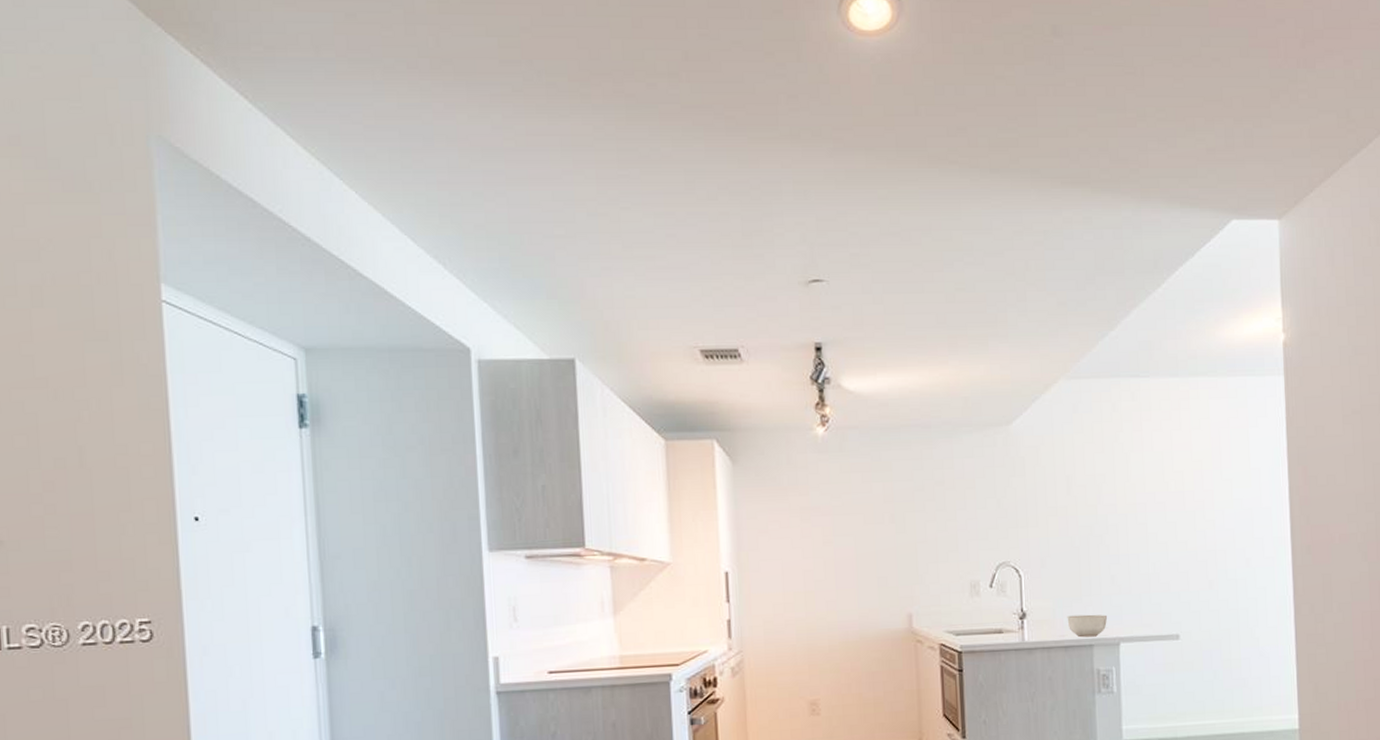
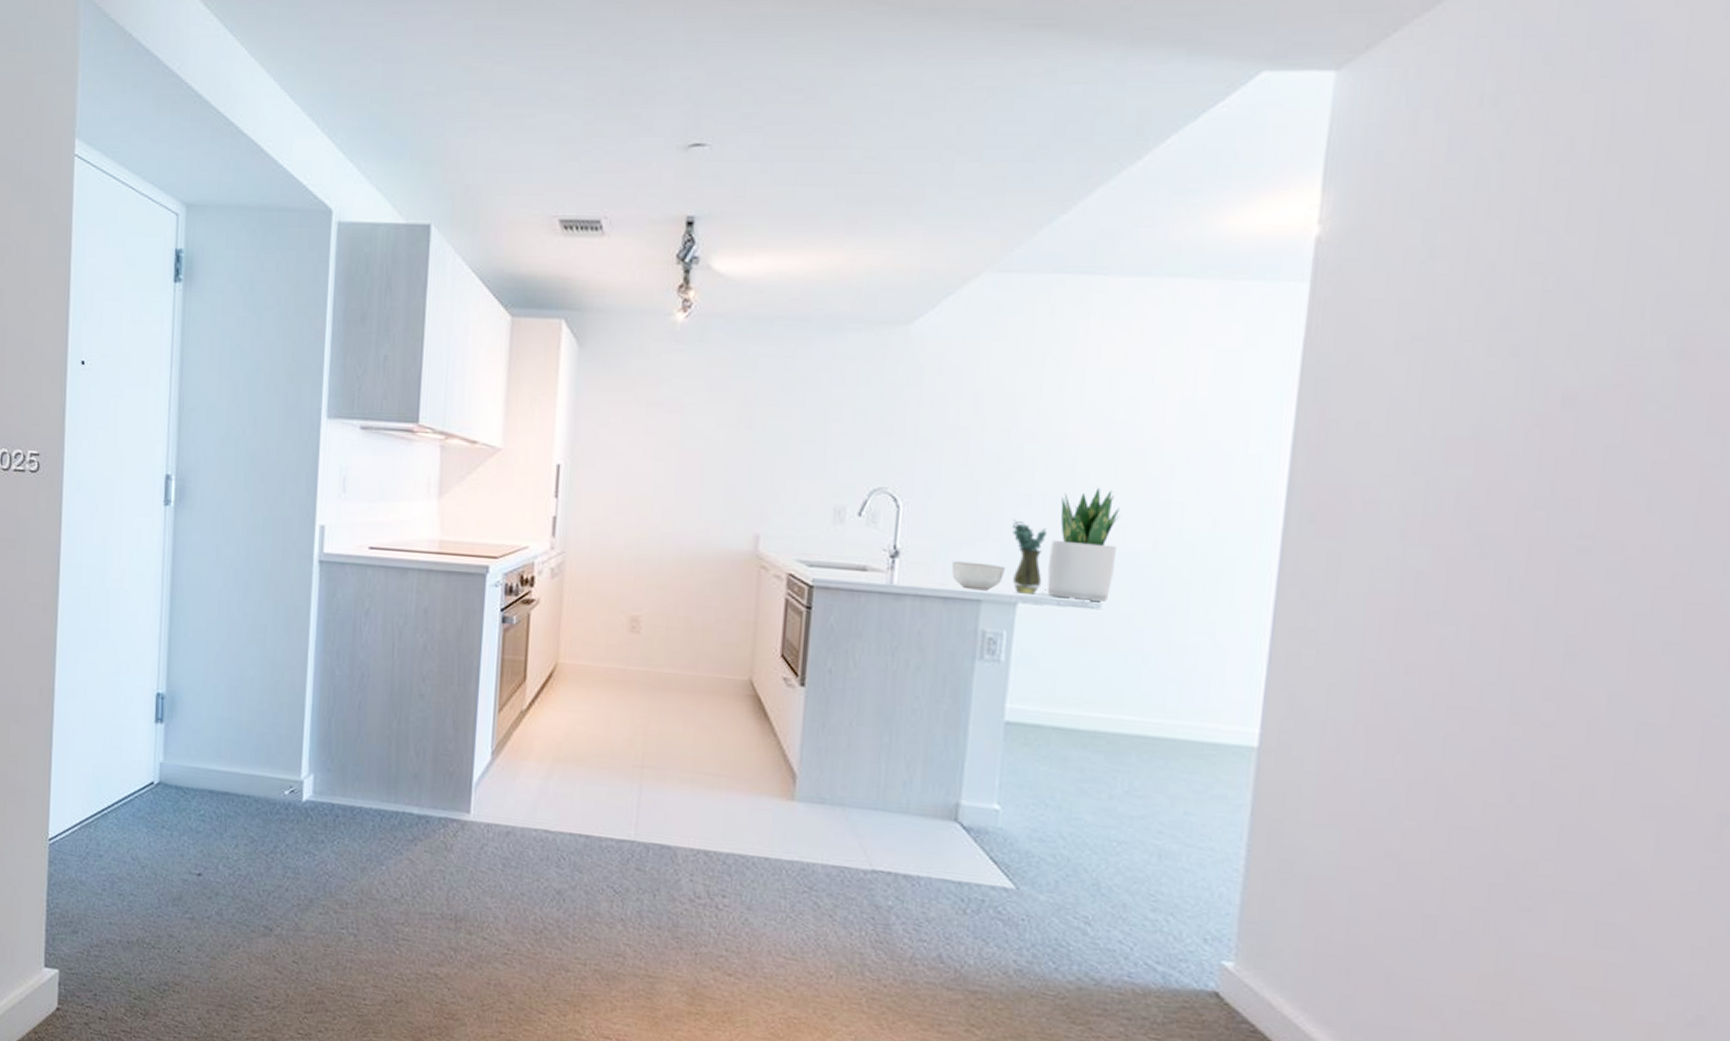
vase: none [1107,576,1135,636] -> present [1011,520,1047,596]
planter: none [1137,544,1185,635] -> present [1047,488,1121,603]

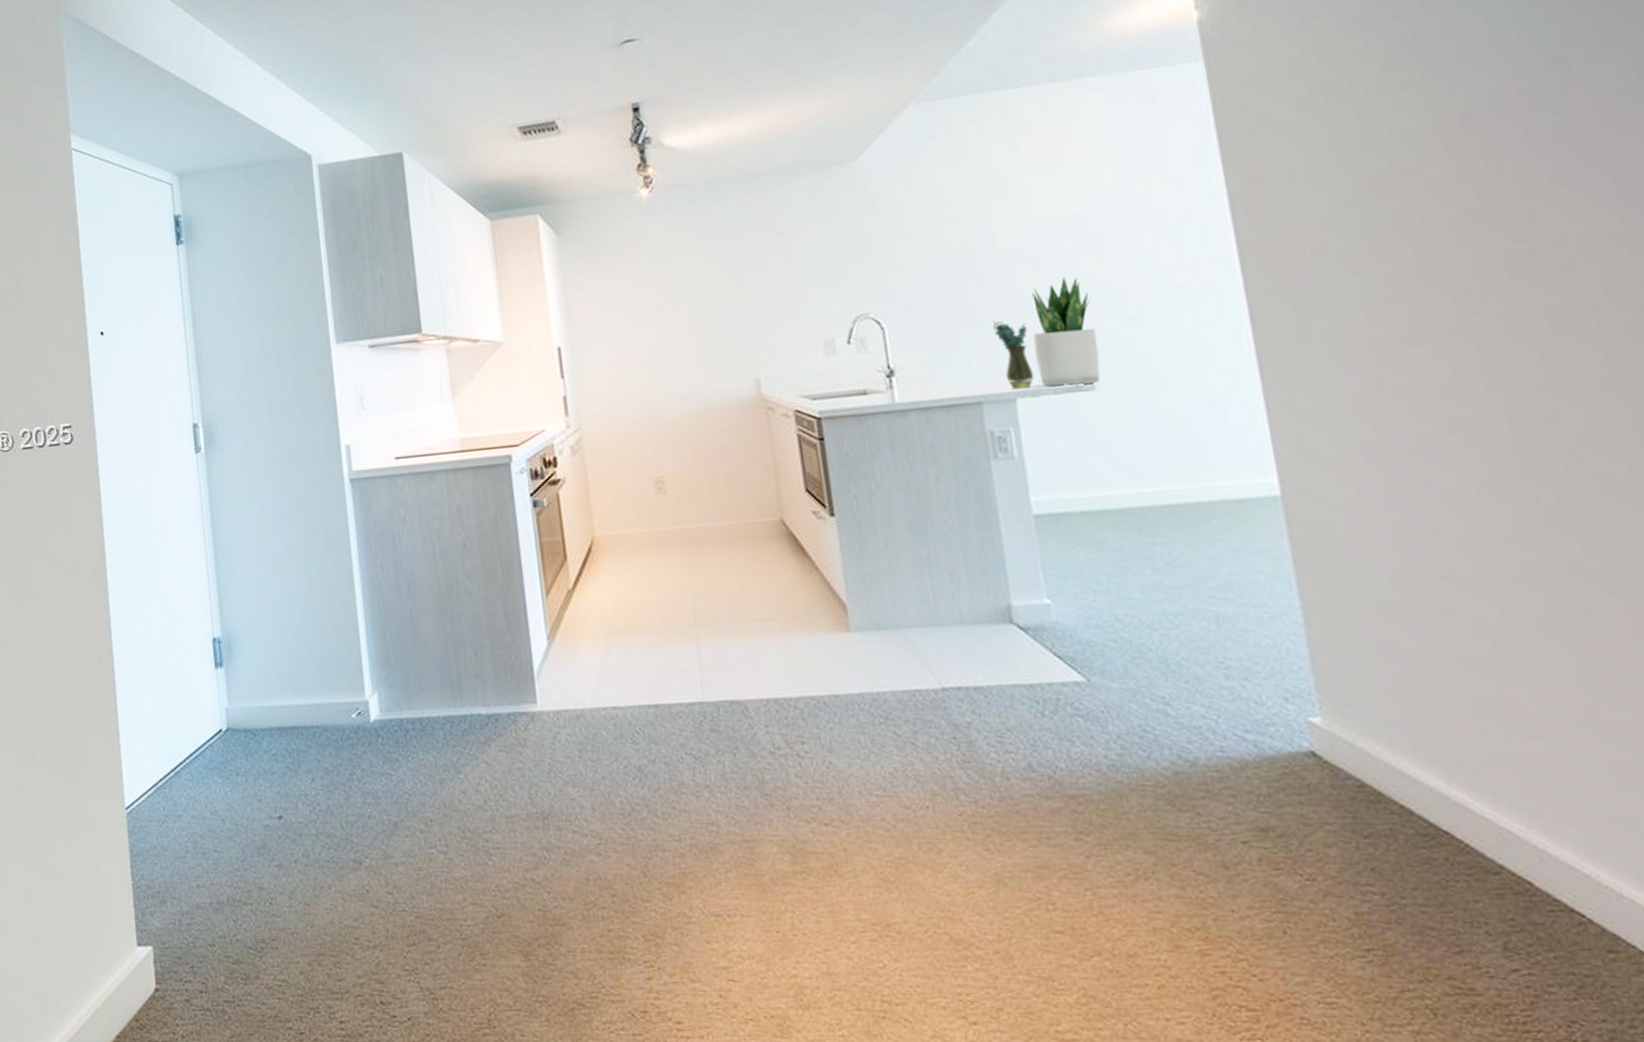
bowl: present [951,561,1006,591] -> none [945,366,998,395]

